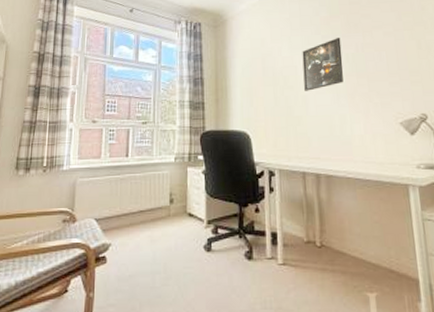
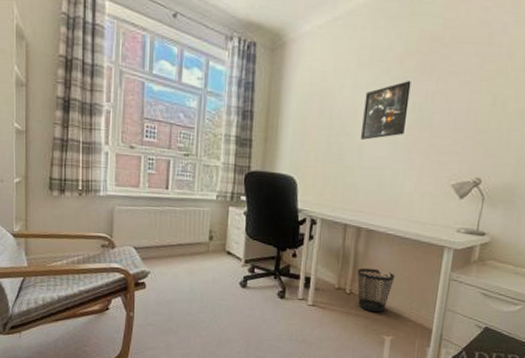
wastebasket: none [324,216,365,266] -> present [357,267,396,313]

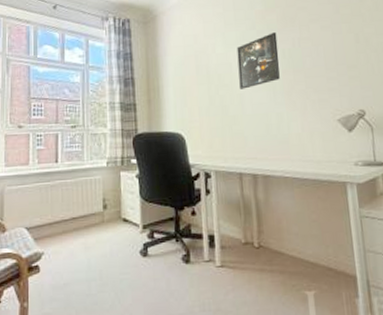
wastebasket: present [357,267,396,313] -> none [261,215,303,265]

